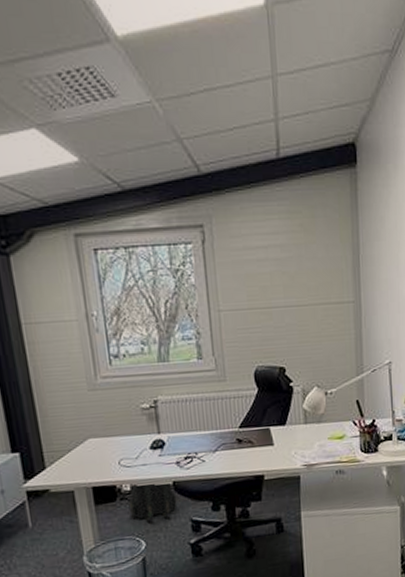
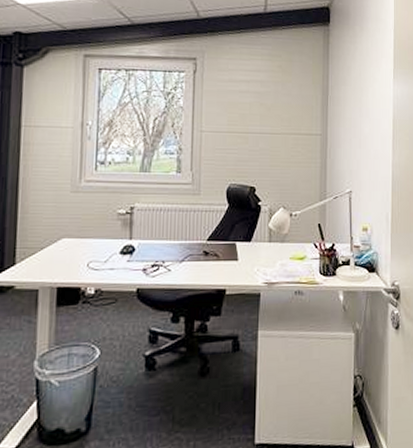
backpack: present [128,484,178,523] -> none [89,287,138,330]

